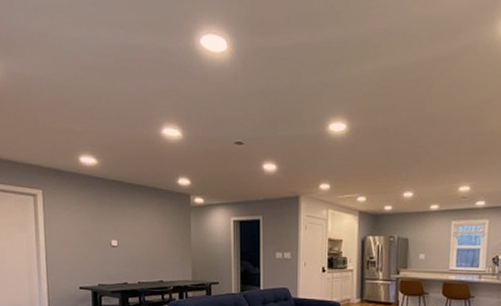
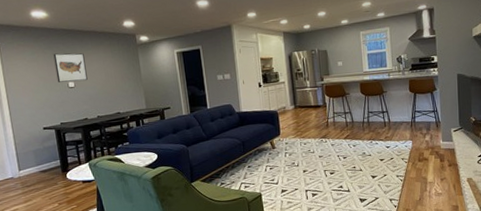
wall art: none [98,206,132,241] -> present [53,53,88,83]

